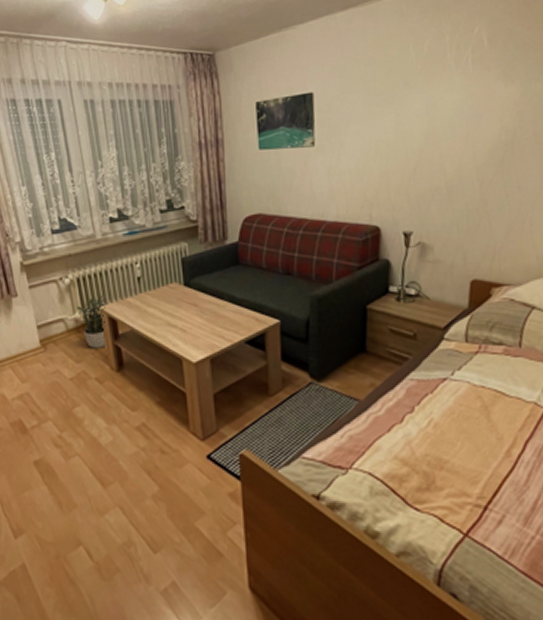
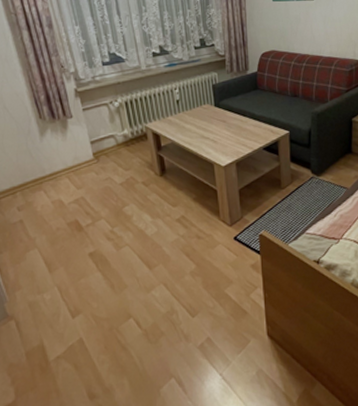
potted plant: present [77,295,107,348] -> none [125,115,151,158]

